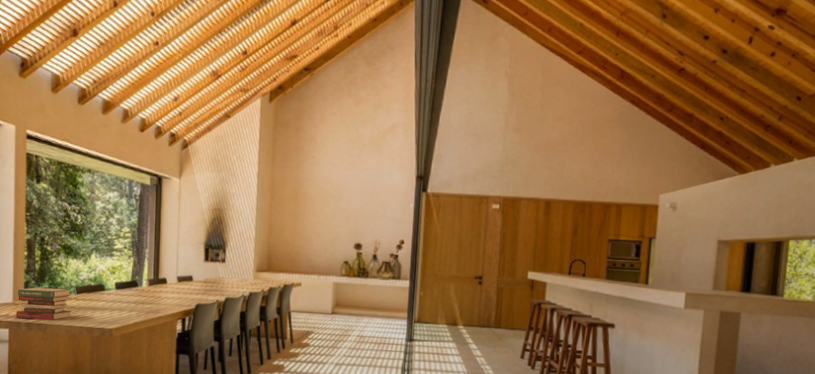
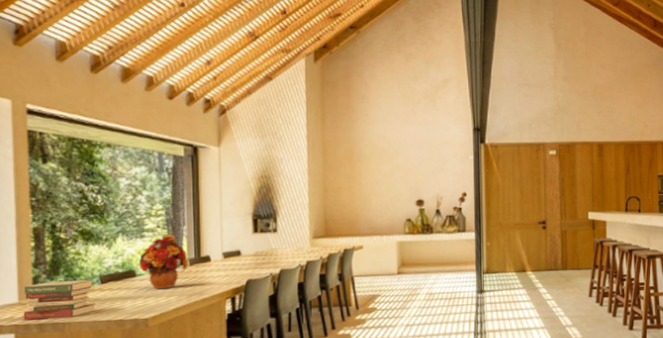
flower arrangement: none [107,255,149,305] -> present [138,234,189,290]

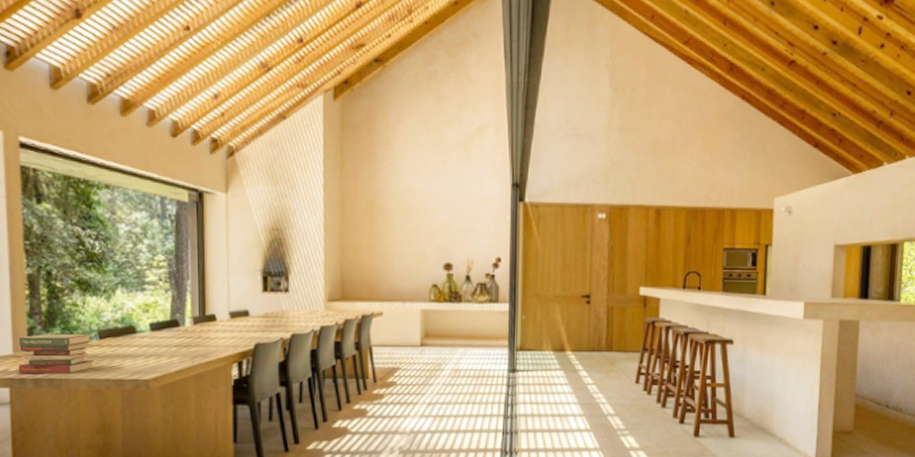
flower arrangement: present [138,234,189,290] -> none [138,288,193,349]

